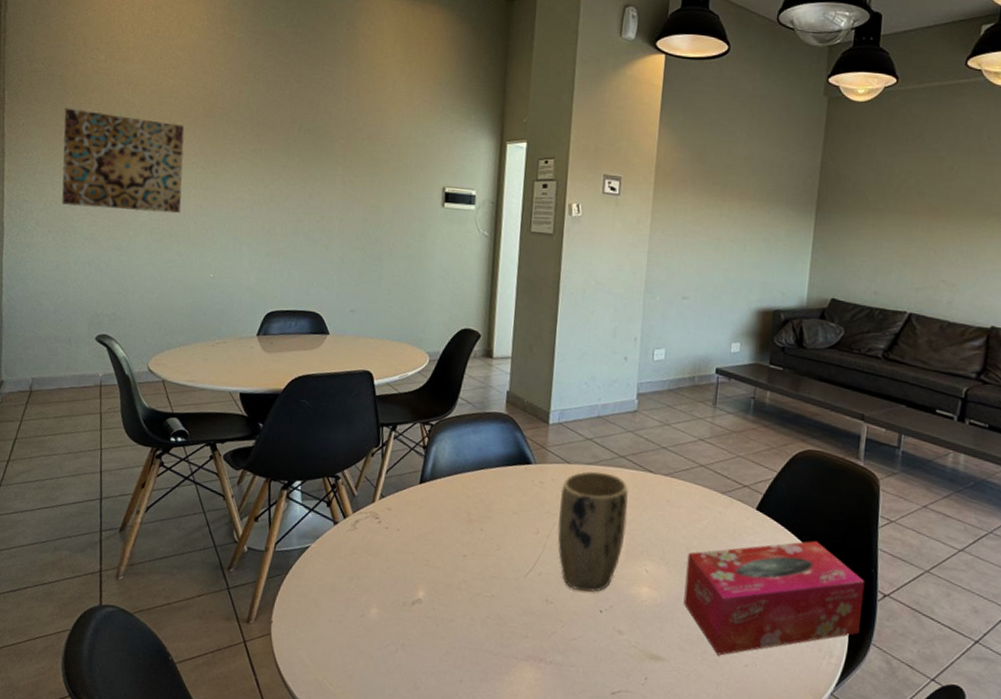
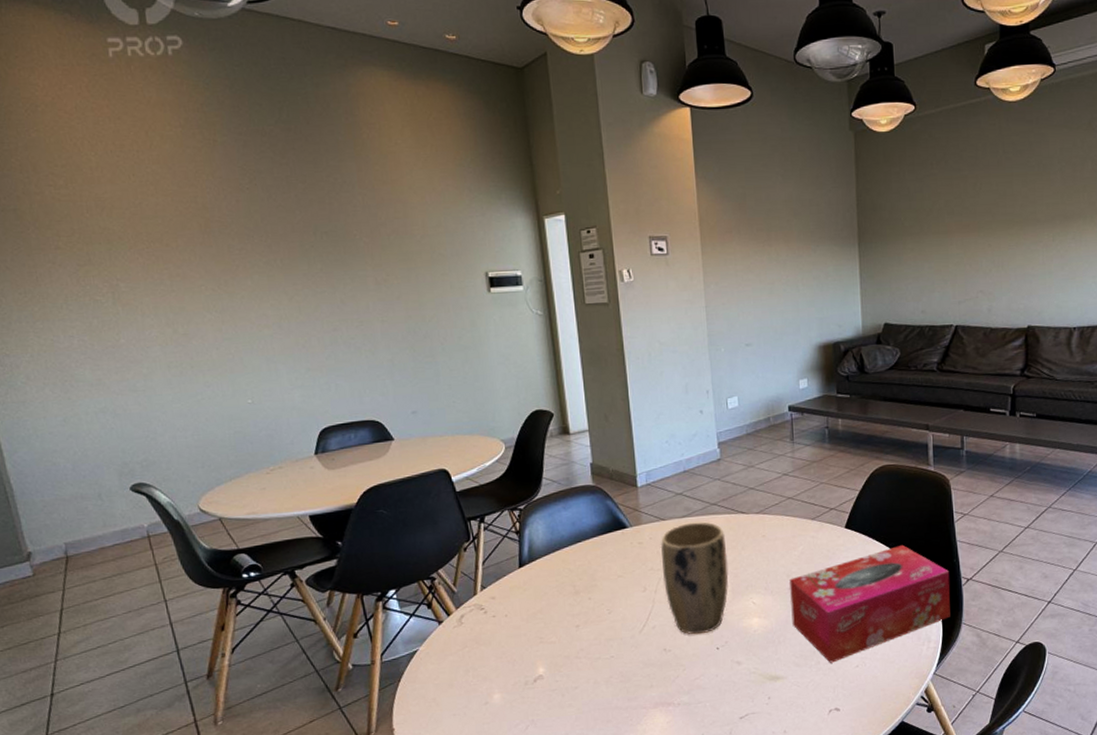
wall art: present [61,107,185,214] -> none [29,244,198,353]

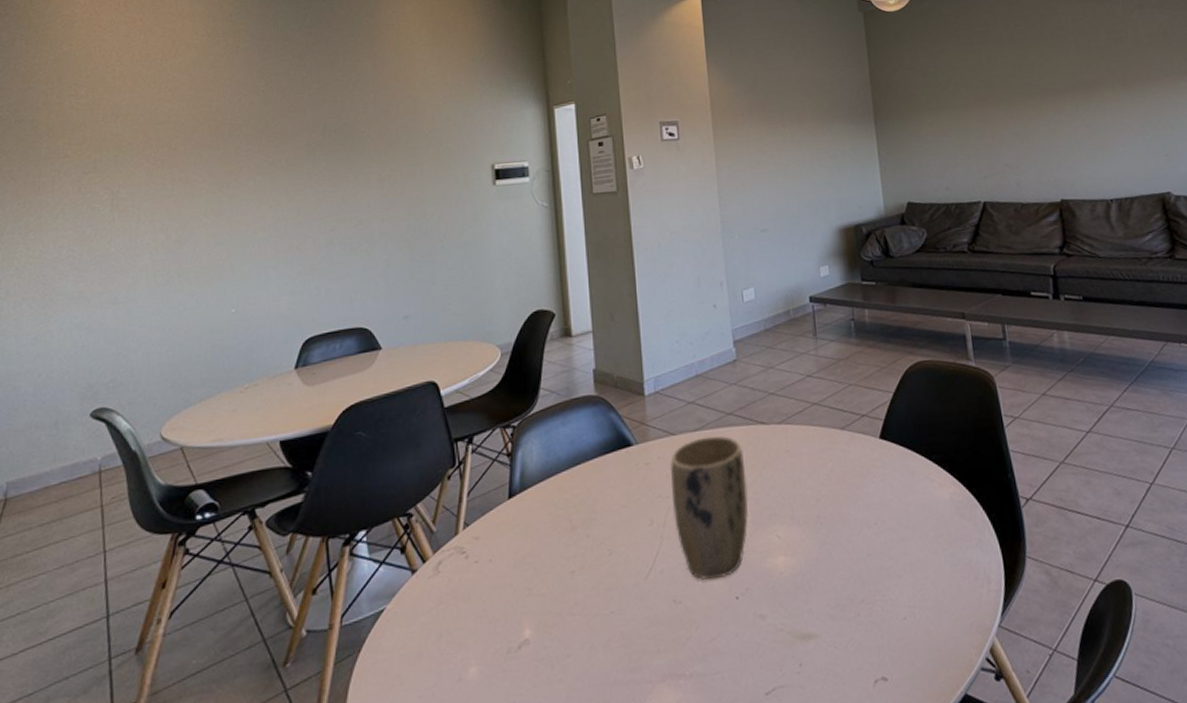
tissue box: present [789,544,951,663] -> none [819,457,1012,615]

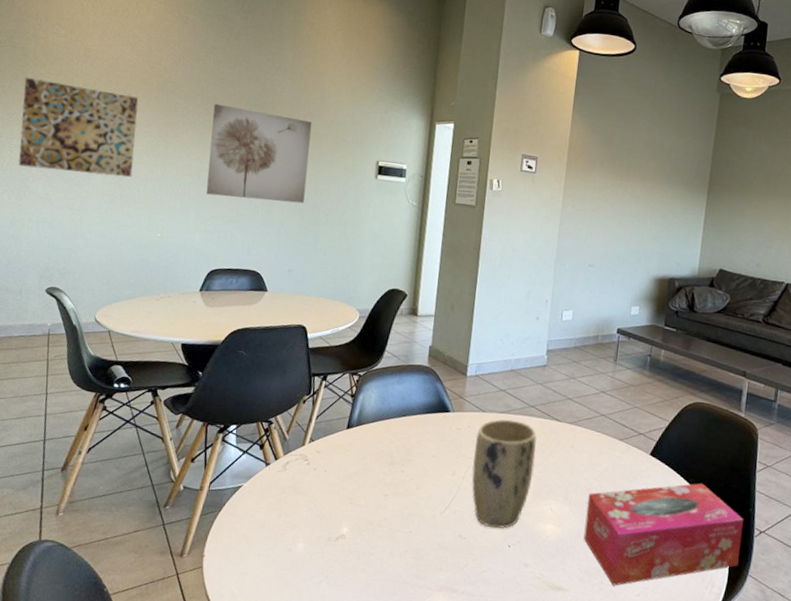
wall art: none [37,149,190,265] -> present [18,77,139,178]
wall art: none [283,135,412,248] -> present [206,103,312,204]
tissue box: none [819,457,1012,615] -> present [583,483,744,586]

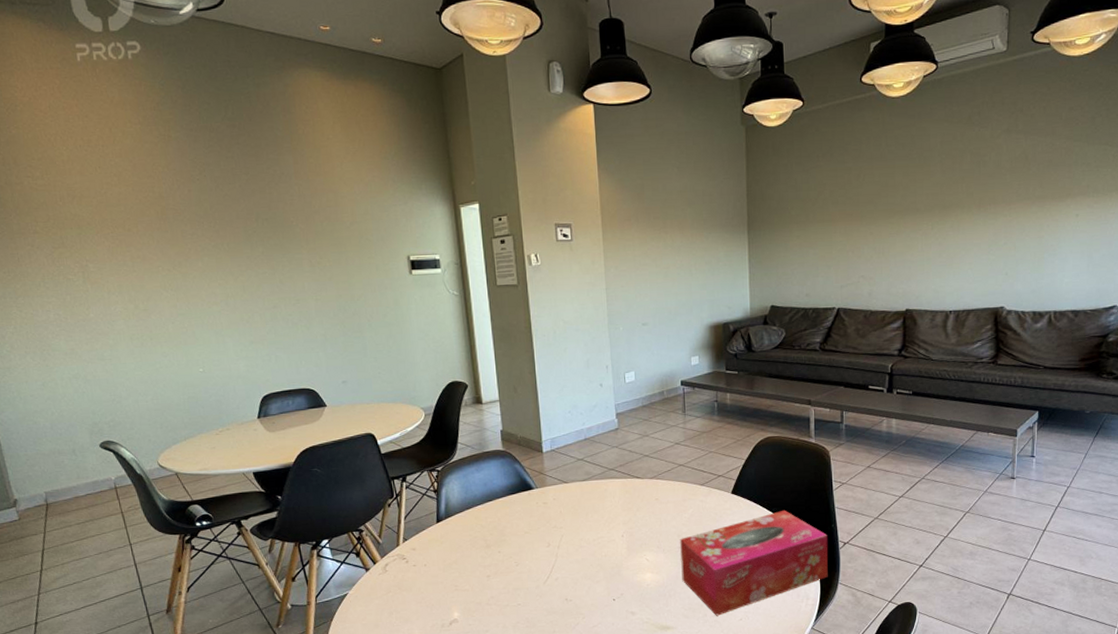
wall art: present [18,77,139,178] -> none [11,229,156,326]
wall art: present [206,103,312,204] -> none [223,224,343,320]
plant pot: present [471,419,537,529] -> none [563,485,625,587]

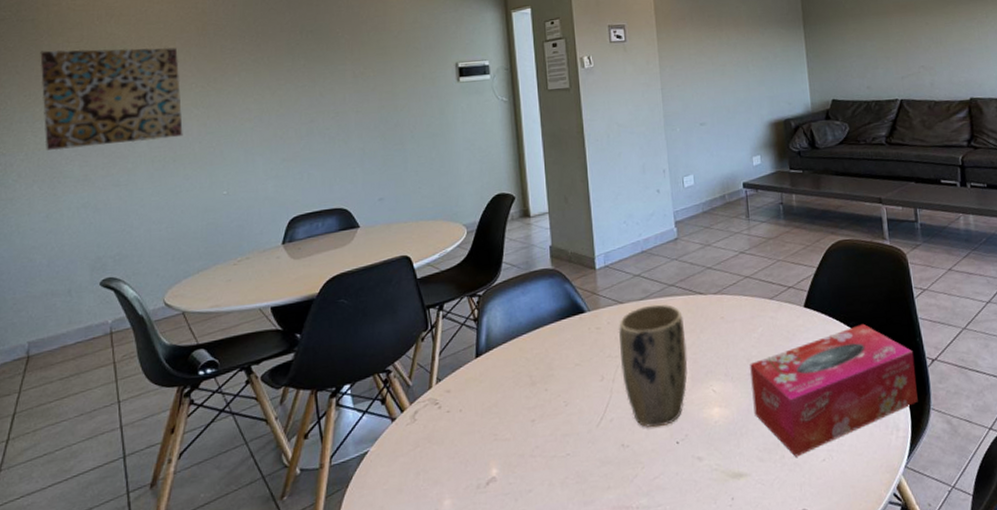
wall art: none [11,229,156,326] -> present [40,47,183,151]
plant pot: none [563,485,625,587] -> present [618,304,688,428]

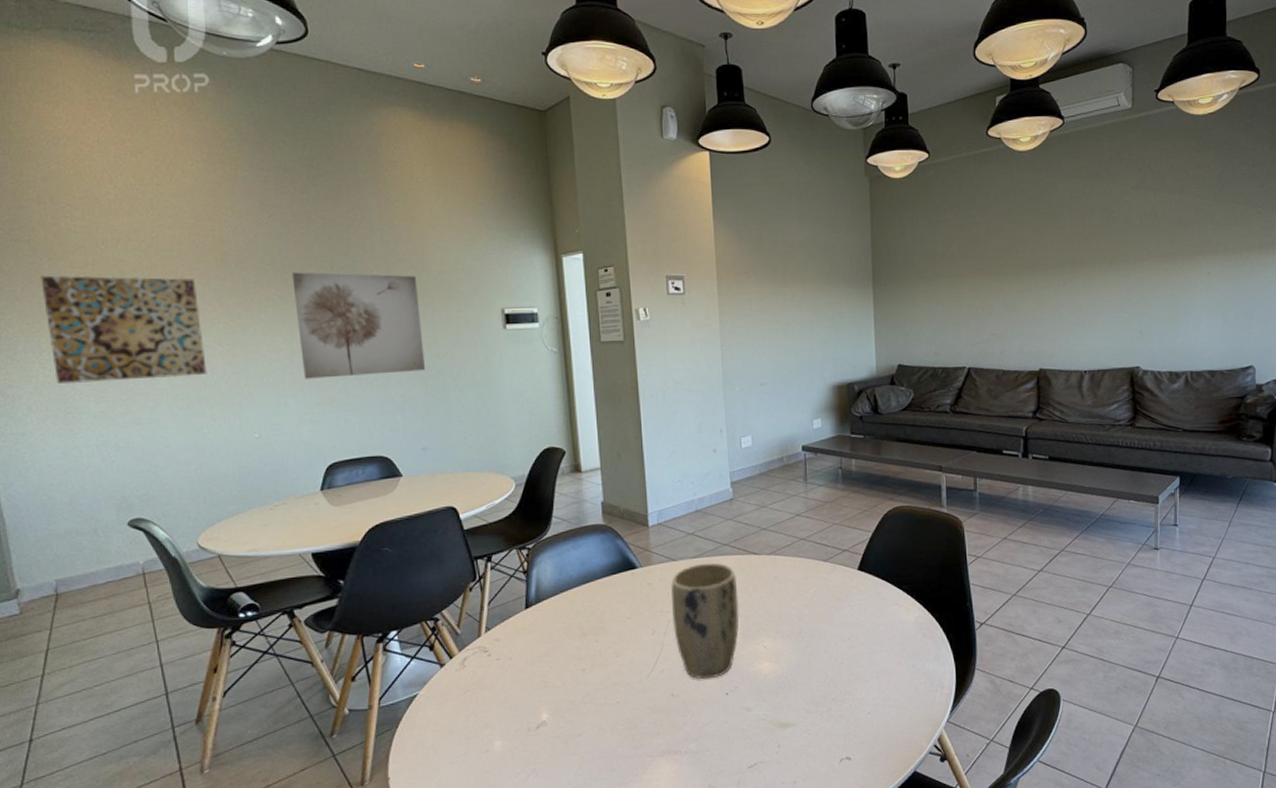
wall art: none [265,35,385,137] -> present [292,272,426,379]
tissue box: present [750,323,918,457] -> none [801,587,964,710]

